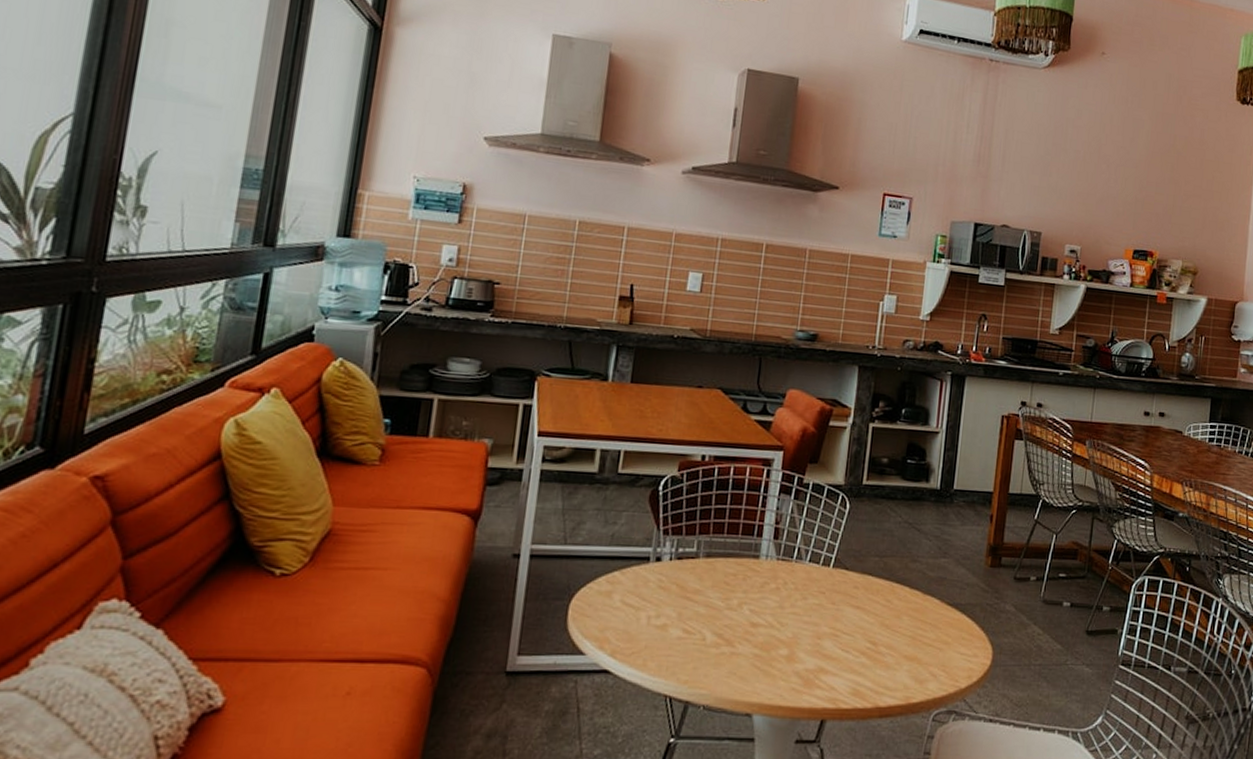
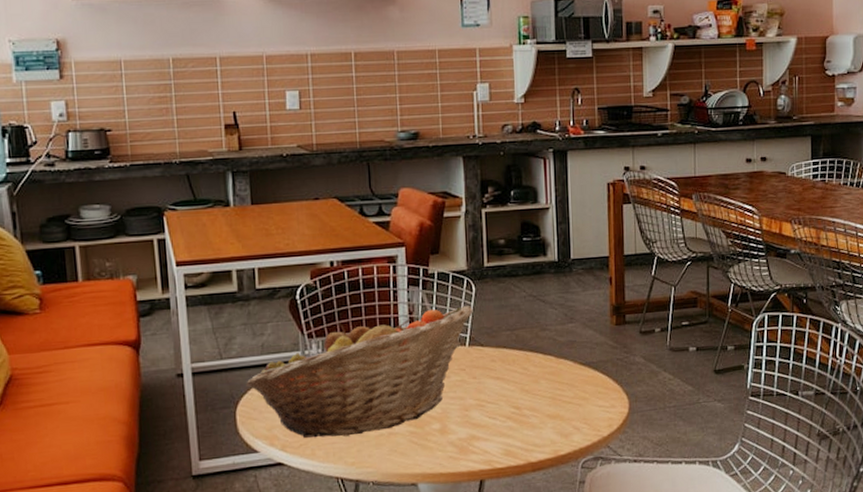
fruit basket: none [586,522,844,650] -> present [246,305,473,438]

